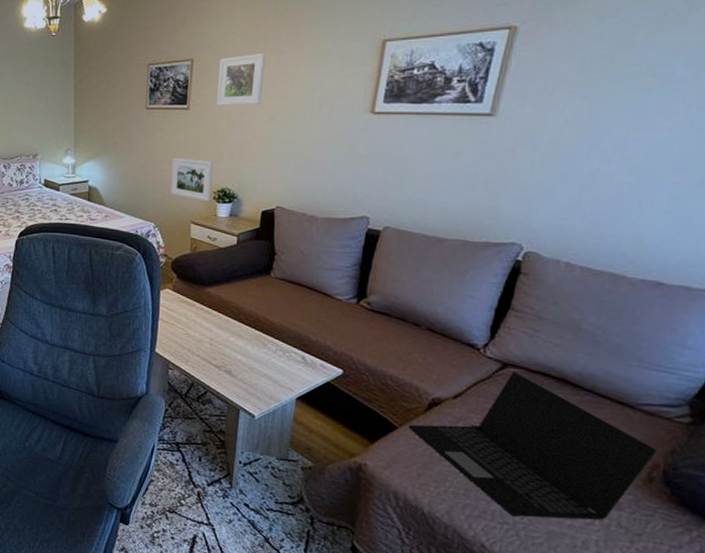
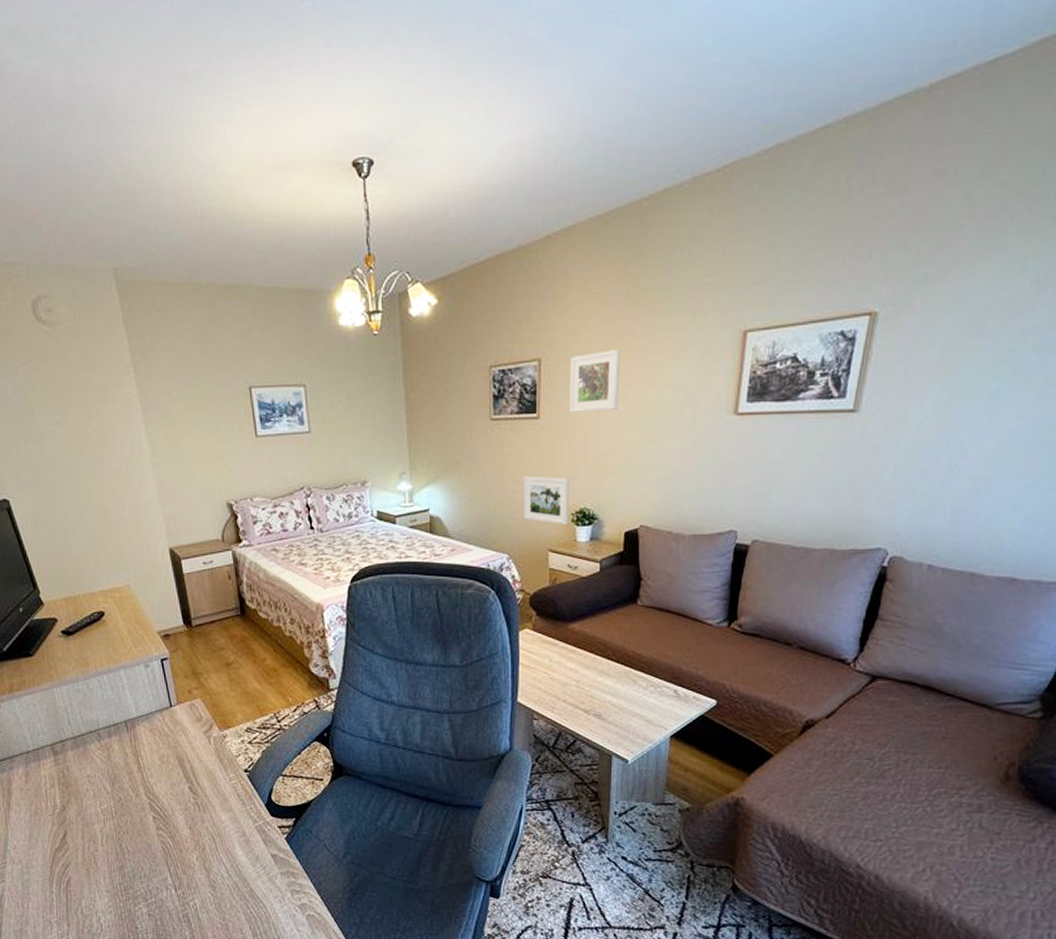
laptop: present [408,372,658,520] -> none [783,684,1014,832]

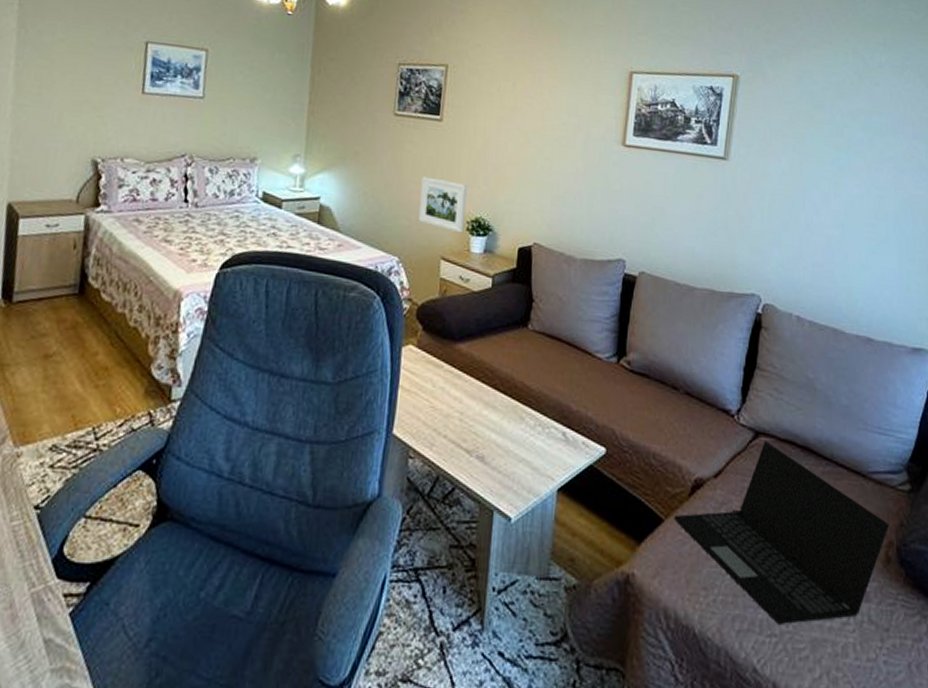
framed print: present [570,350,620,412] -> none [472,67,522,124]
laptop: none [783,684,1014,832] -> present [673,441,890,624]

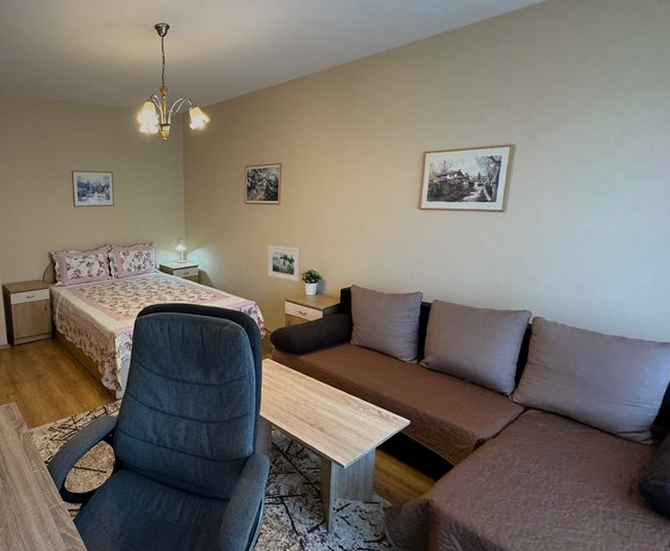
laptop: present [673,441,890,624] -> none [462,413,634,532]

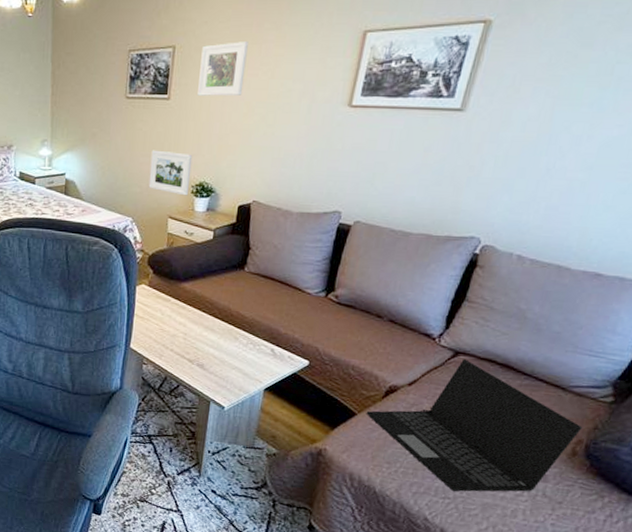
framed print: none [302,160,338,202] -> present [198,42,248,96]
laptop: none [462,413,634,532] -> present [366,359,583,492]

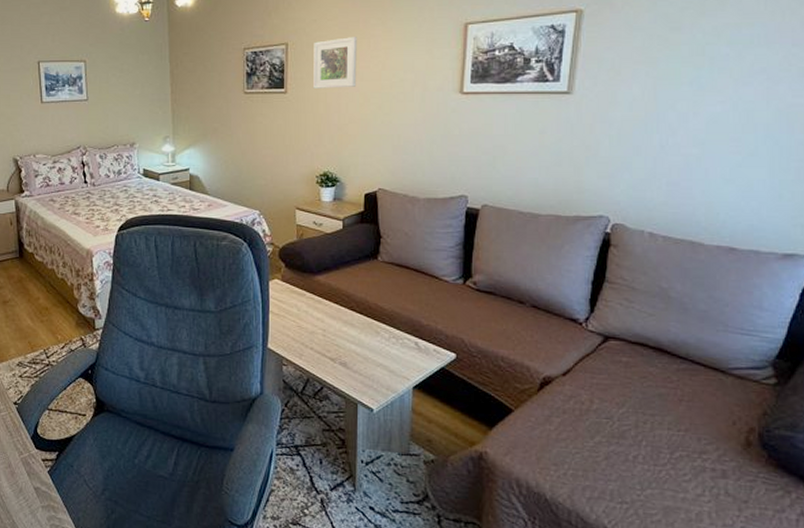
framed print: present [148,150,193,196] -> none [273,142,314,186]
laptop: present [366,359,583,492] -> none [523,344,751,494]

